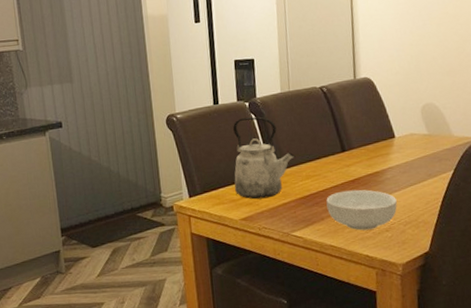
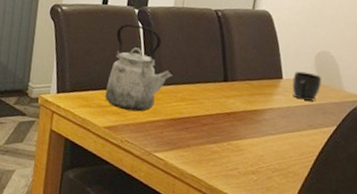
cereal bowl: present [326,189,397,231] -> none [196,121,270,169]
mug: none [404,126,432,153] -> present [292,71,322,101]

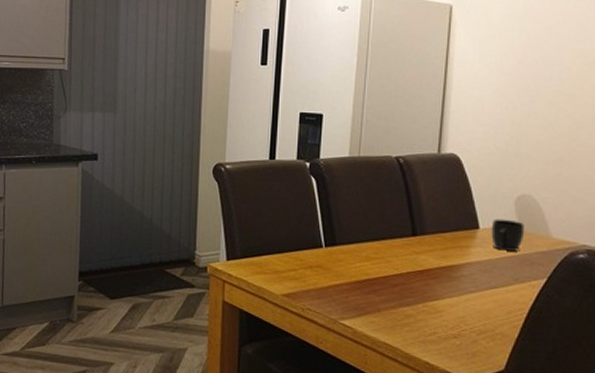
kettle: present [104,24,175,112] -> none [279,179,356,276]

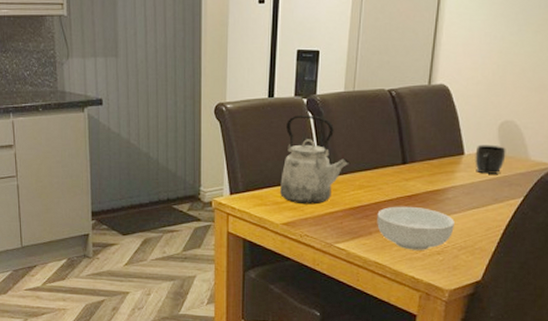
kettle: none [279,179,356,276] -> present [279,115,351,205]
cereal bowl: none [386,281,471,333] -> present [377,206,454,250]

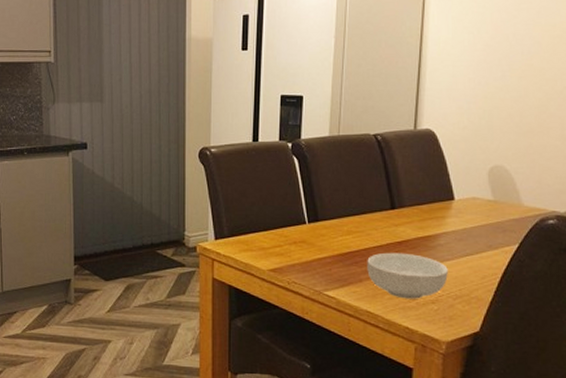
kettle: present [279,115,351,205] -> none [265,160,338,251]
mug: present [475,145,506,174] -> none [466,190,498,220]

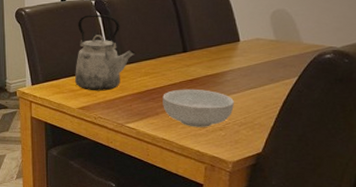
kettle: none [265,160,338,251] -> present [74,14,136,91]

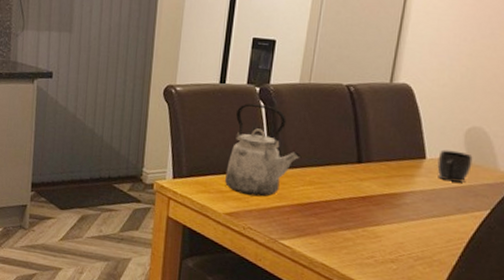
cereal bowl: present [163,89,234,127] -> none [326,206,412,257]
mug: none [250,31,279,58] -> present [437,149,473,183]

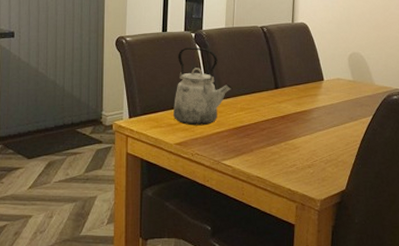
mug: present [437,149,473,183] -> none [332,72,356,97]

